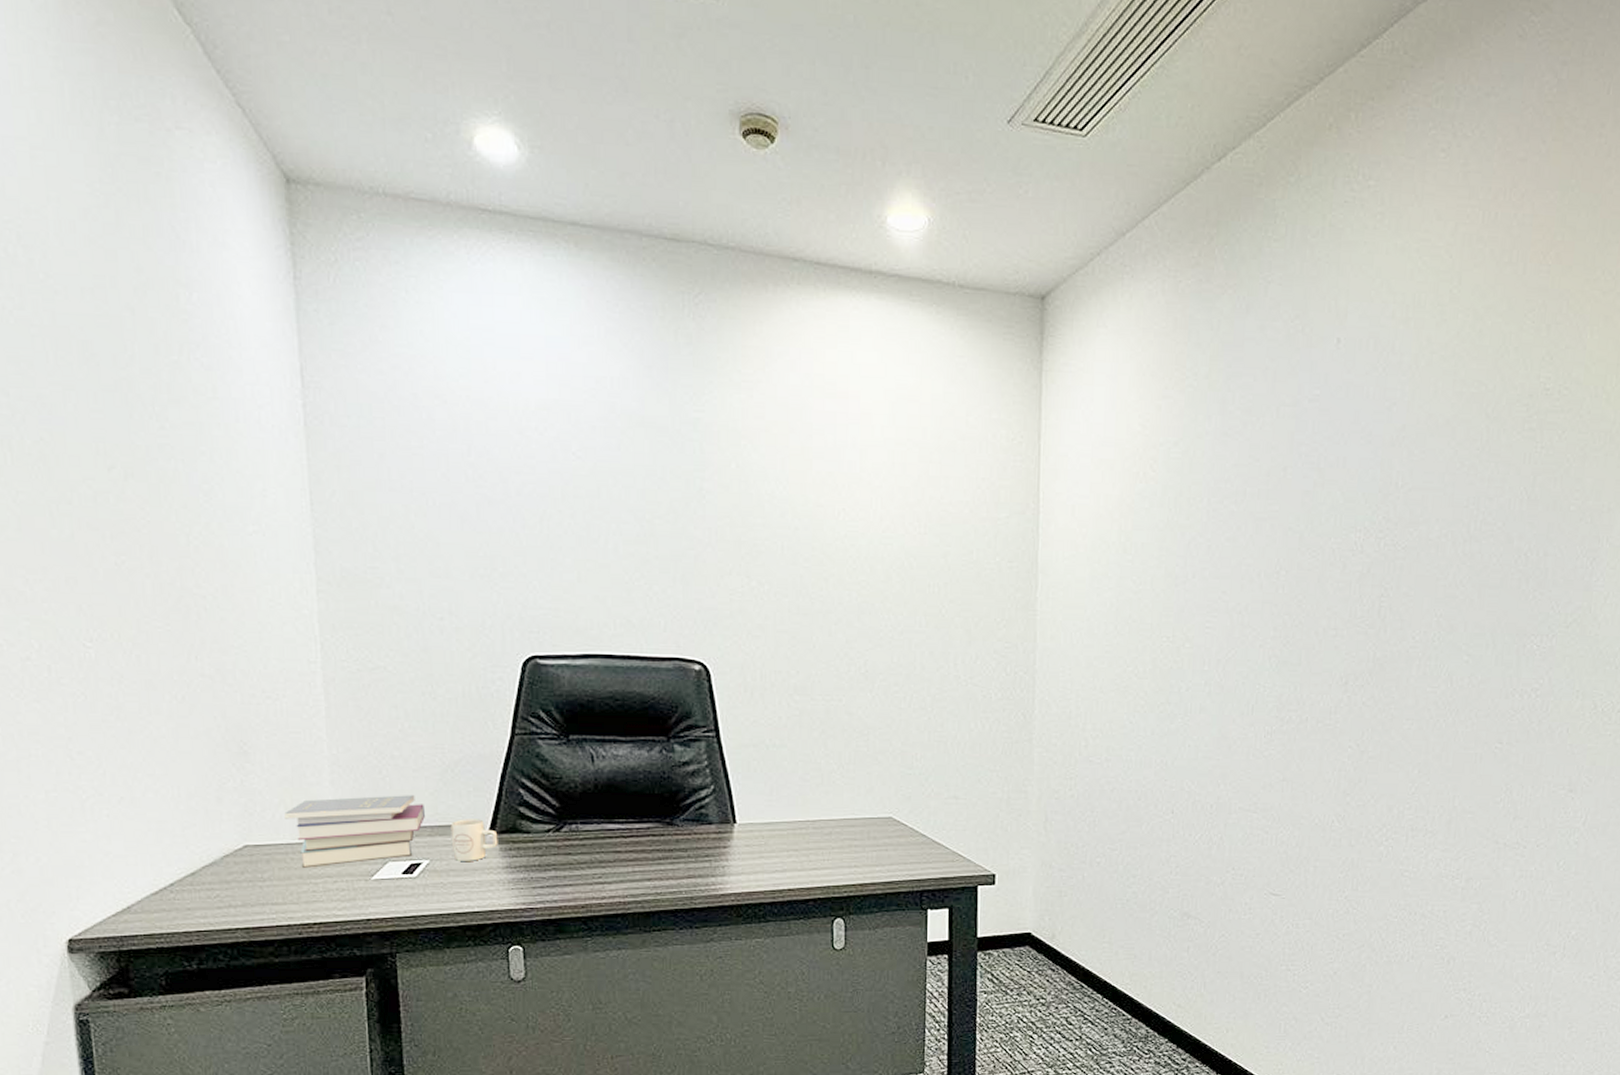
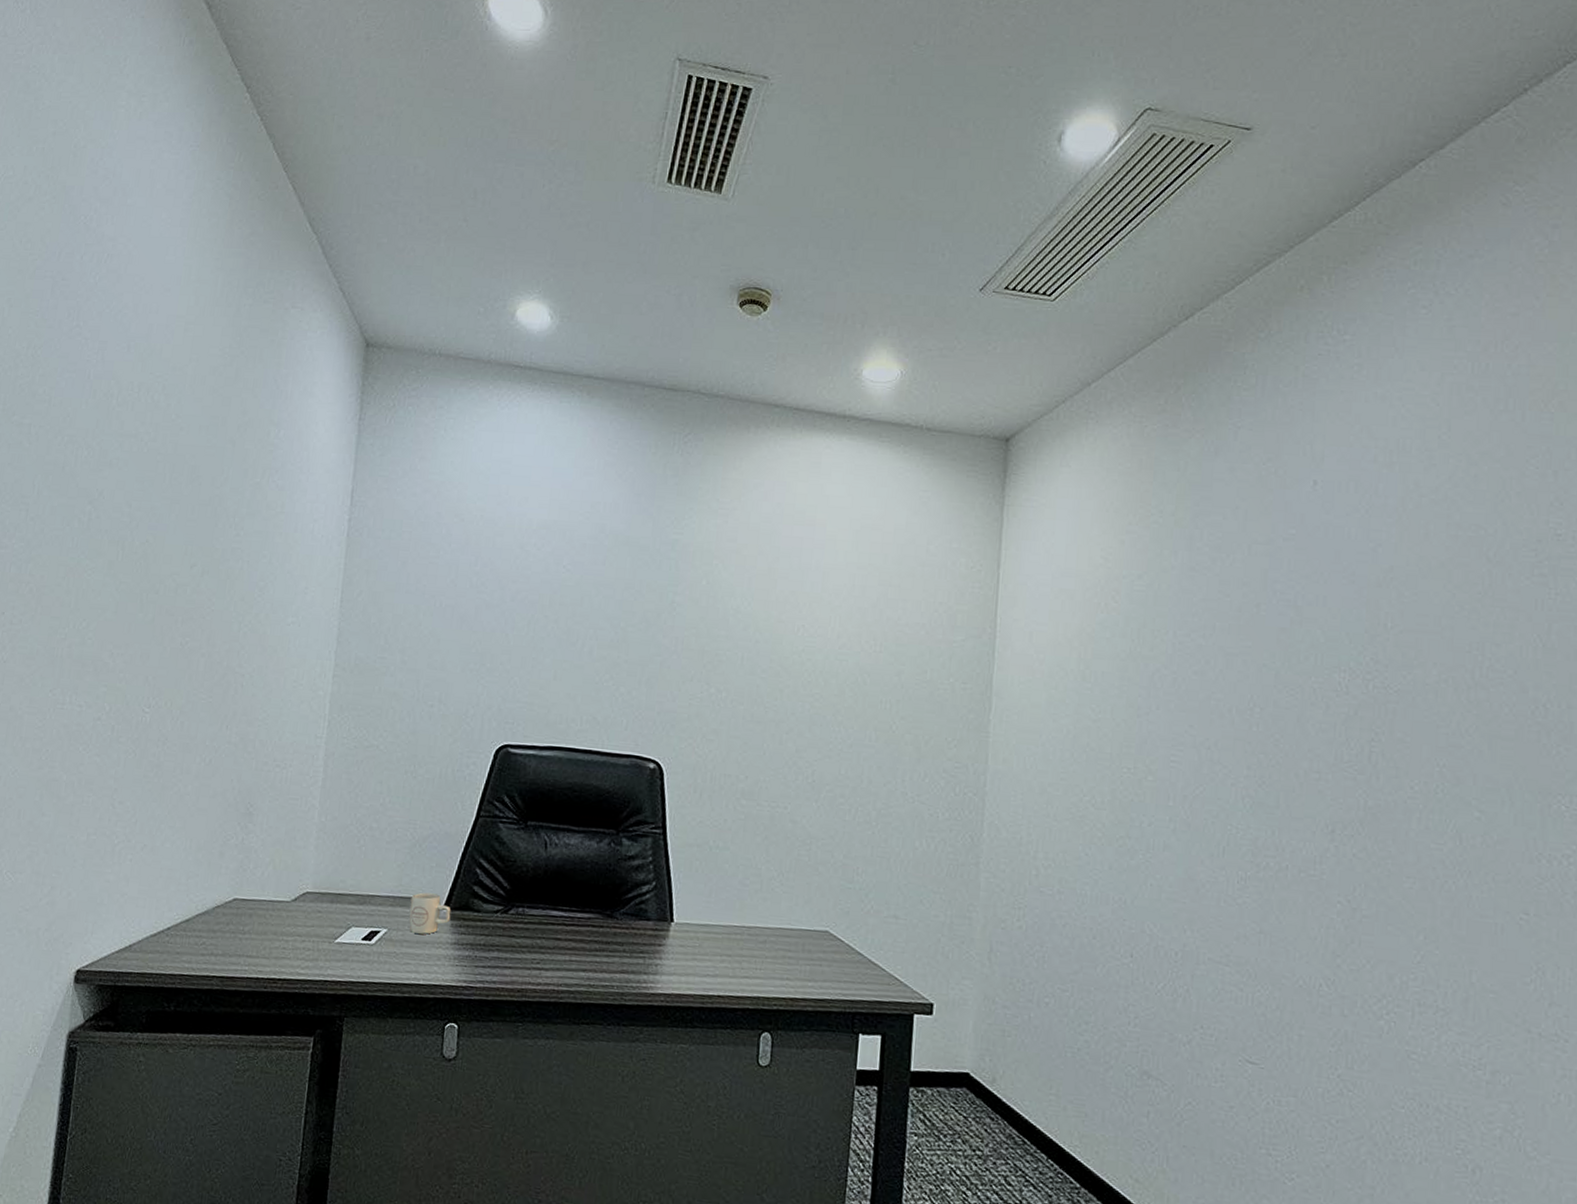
books: present [284,795,425,868] -> none [272,861,391,926]

